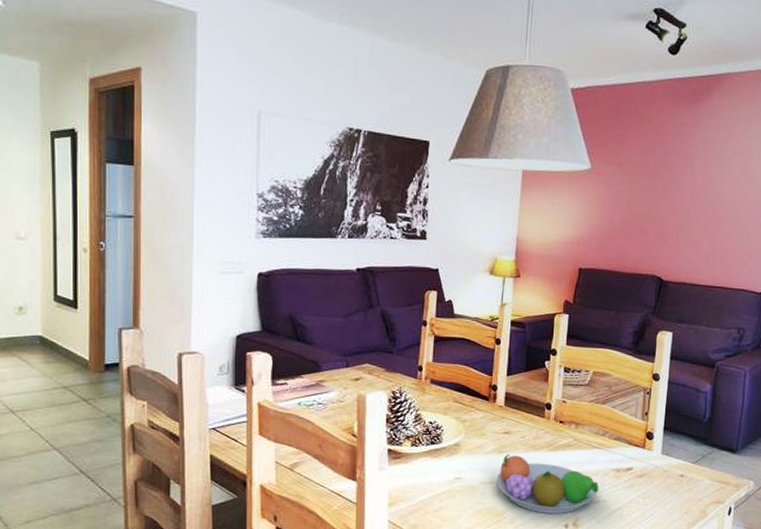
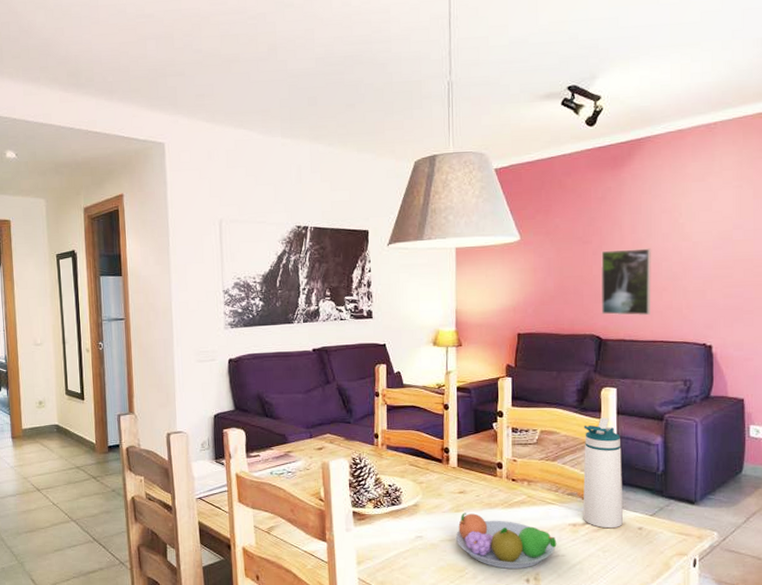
water bottle: none [627,361,672,475] -> present [583,417,623,529]
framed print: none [665,188,720,259] -> present [600,248,651,316]

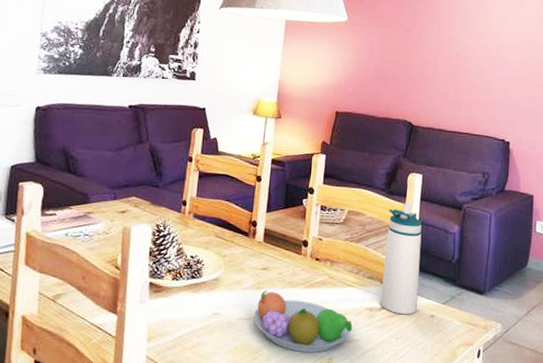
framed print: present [600,248,651,316] -> none [415,41,464,107]

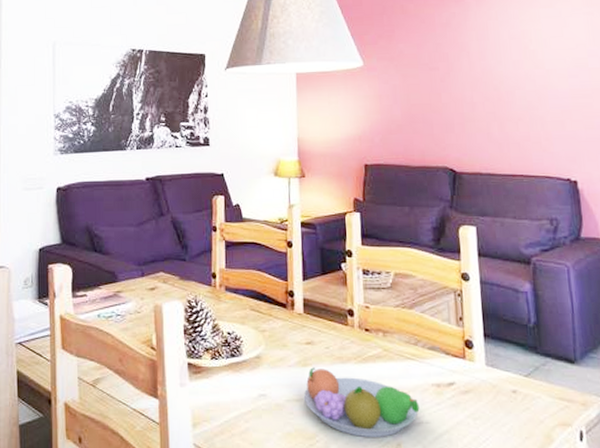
water bottle: present [380,202,422,315] -> none [442,259,494,391]

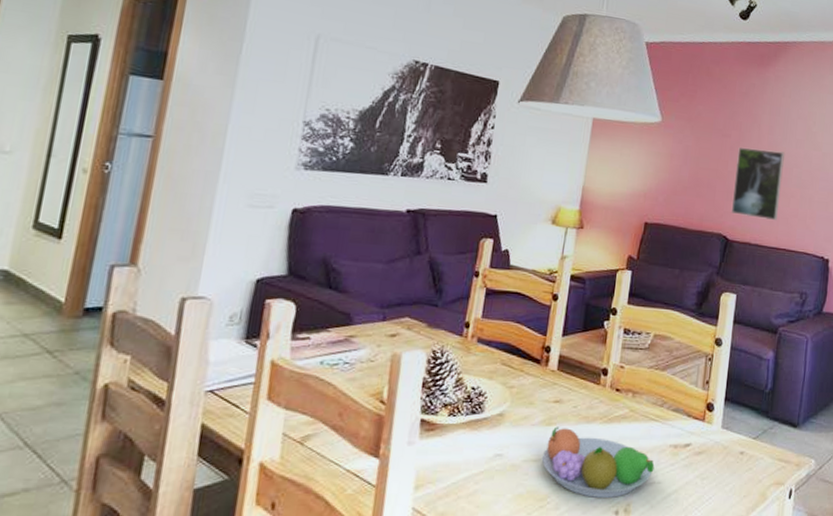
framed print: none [449,76,507,147] -> present [731,148,785,220]

